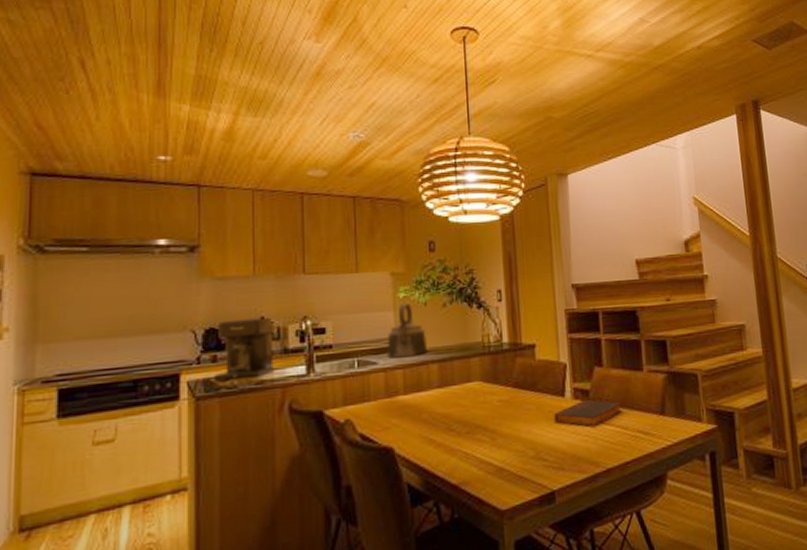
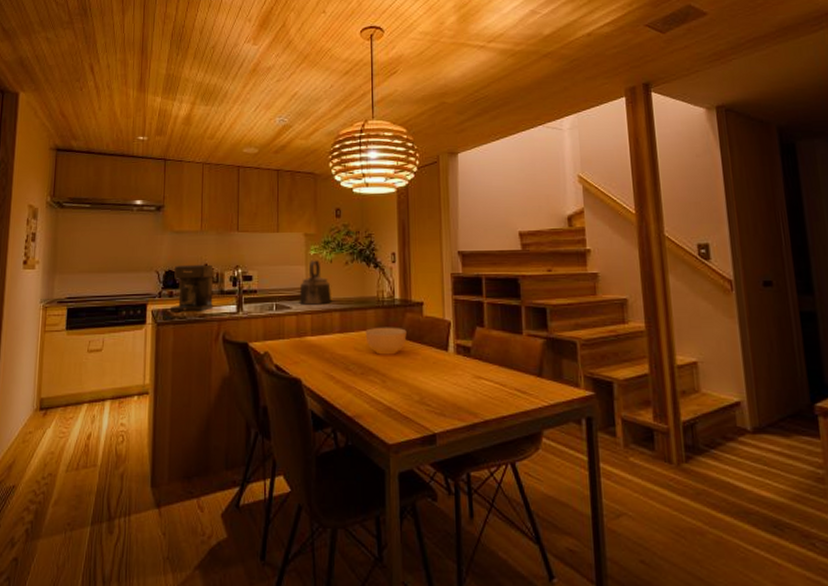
bowl: none [469,375,518,409] -> present [365,327,407,355]
book: present [553,399,623,428] -> none [437,355,502,381]

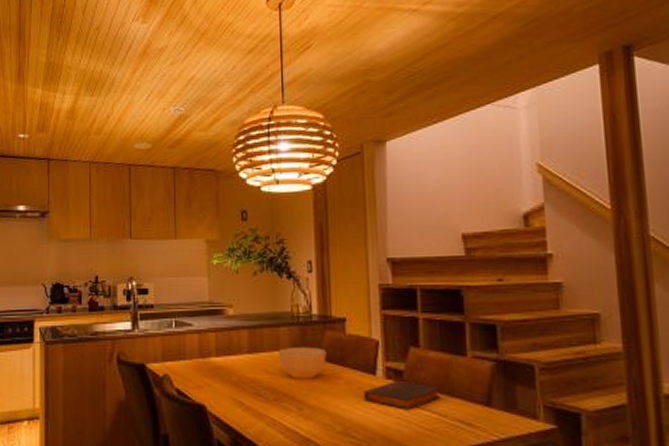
coffee maker: present [169,264,213,313] -> none [58,276,105,330]
kettle: present [299,260,331,306] -> none [201,270,238,323]
book: none [437,355,502,381] -> present [363,380,441,410]

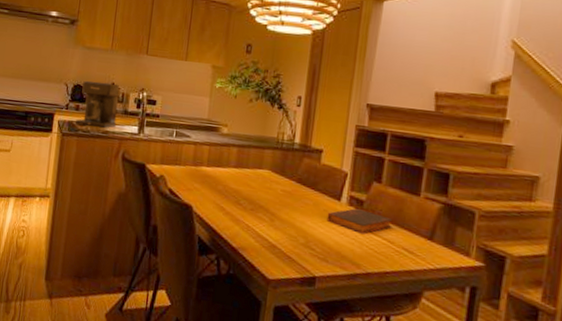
coffee maker: none [58,276,105,330] -> present [75,80,119,129]
bowl: present [278,346,327,379] -> none [260,167,302,197]

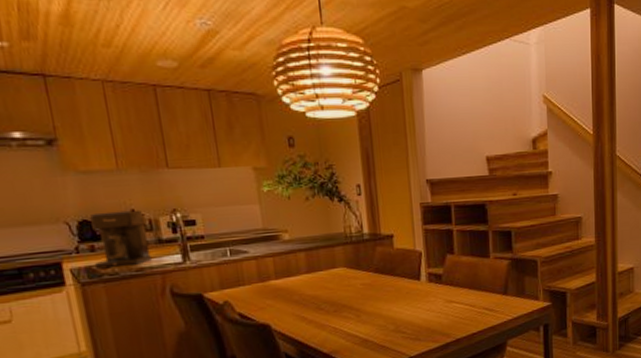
book: present [326,208,393,234] -> none [410,282,471,306]

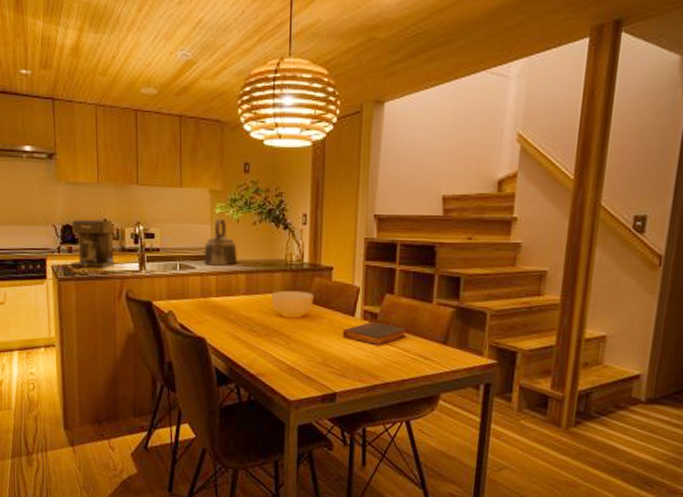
kettle: none [255,197,294,248] -> present [204,219,237,267]
bowl: none [334,262,379,291] -> present [271,290,314,318]
book: none [410,282,471,306] -> present [342,321,408,346]

